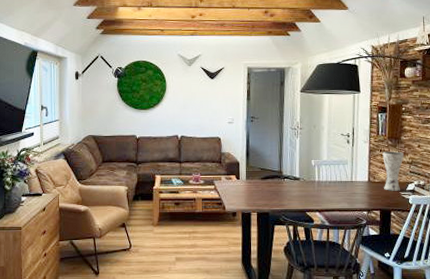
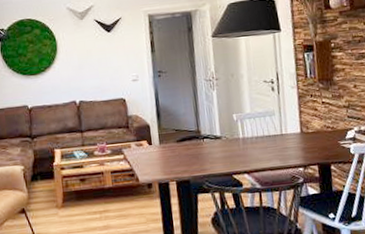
vase: present [382,151,404,191] -> none [314,95,339,142]

